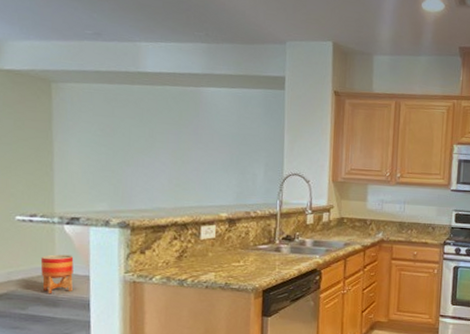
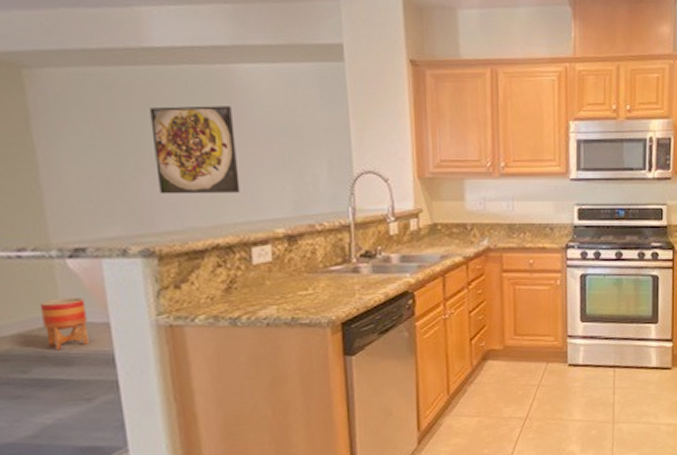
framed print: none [137,116,198,184] -> present [149,105,240,194]

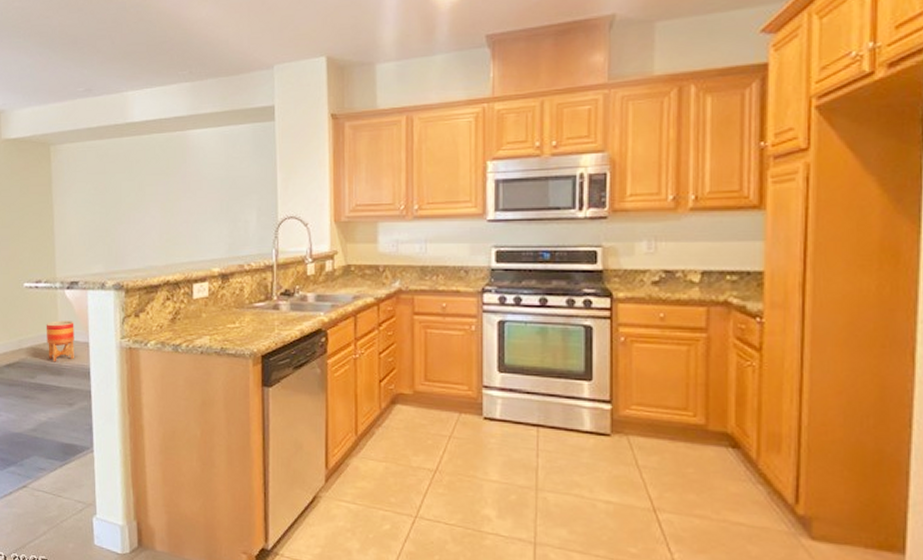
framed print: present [149,105,240,194] -> none [128,165,188,239]

